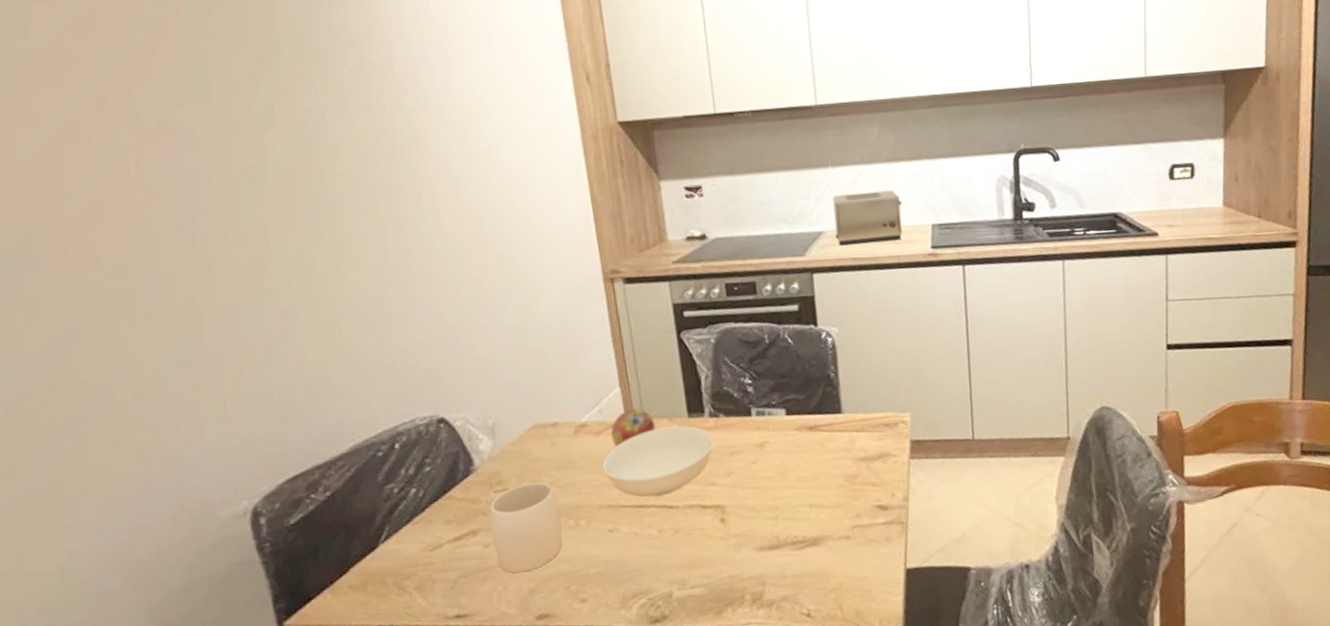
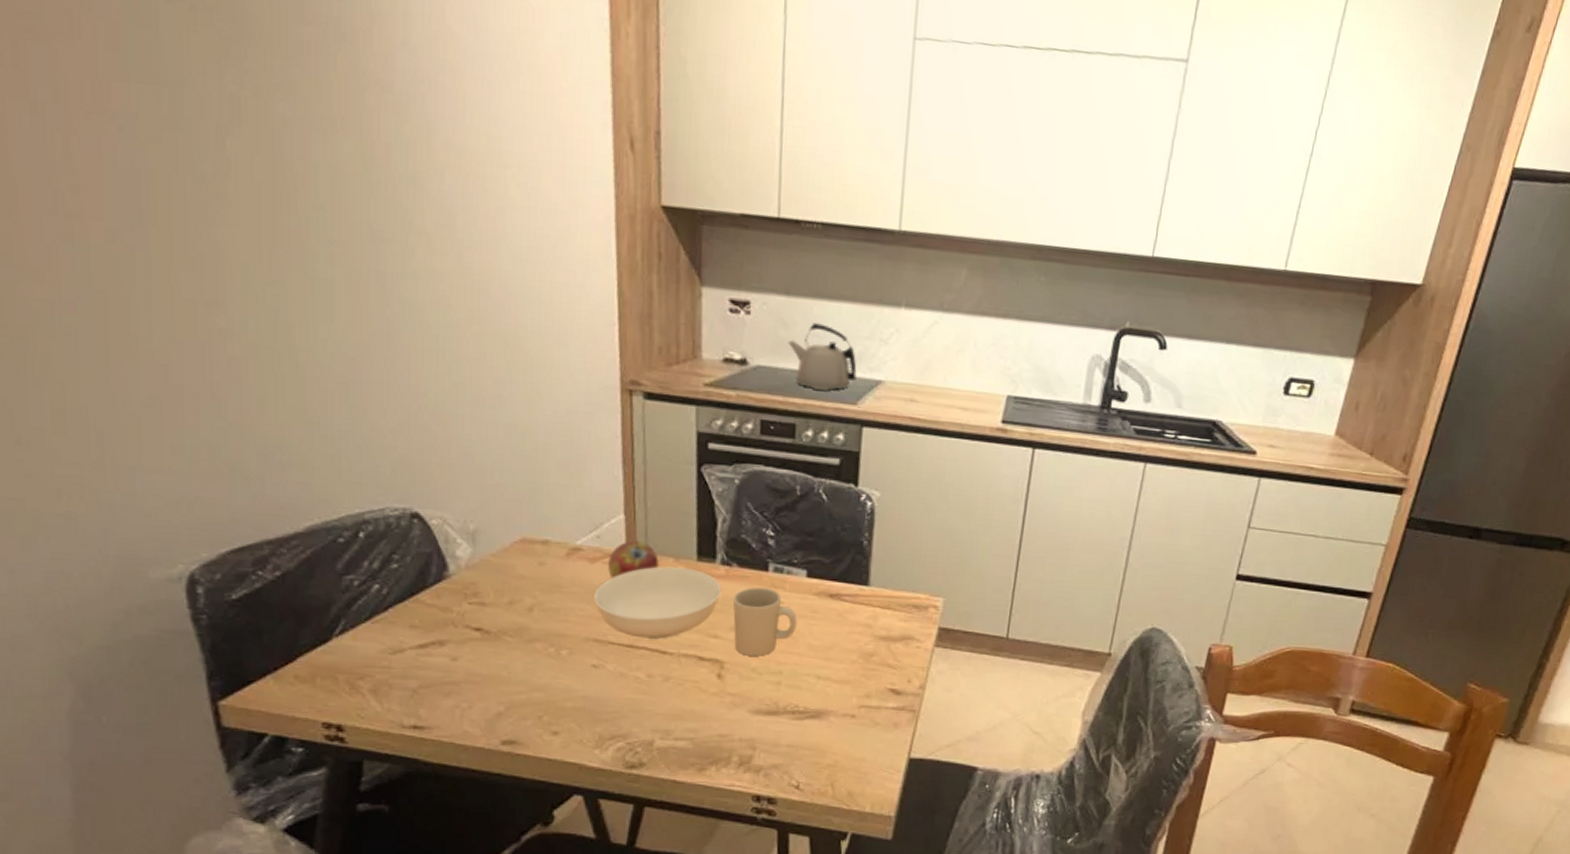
mug: present [489,482,563,573] -> none [460,600,541,694]
mug: none [725,430,784,497] -> present [733,586,797,656]
kettle: none [738,193,801,250] -> present [788,323,857,392]
toaster: present [832,190,903,246] -> none [895,341,979,407]

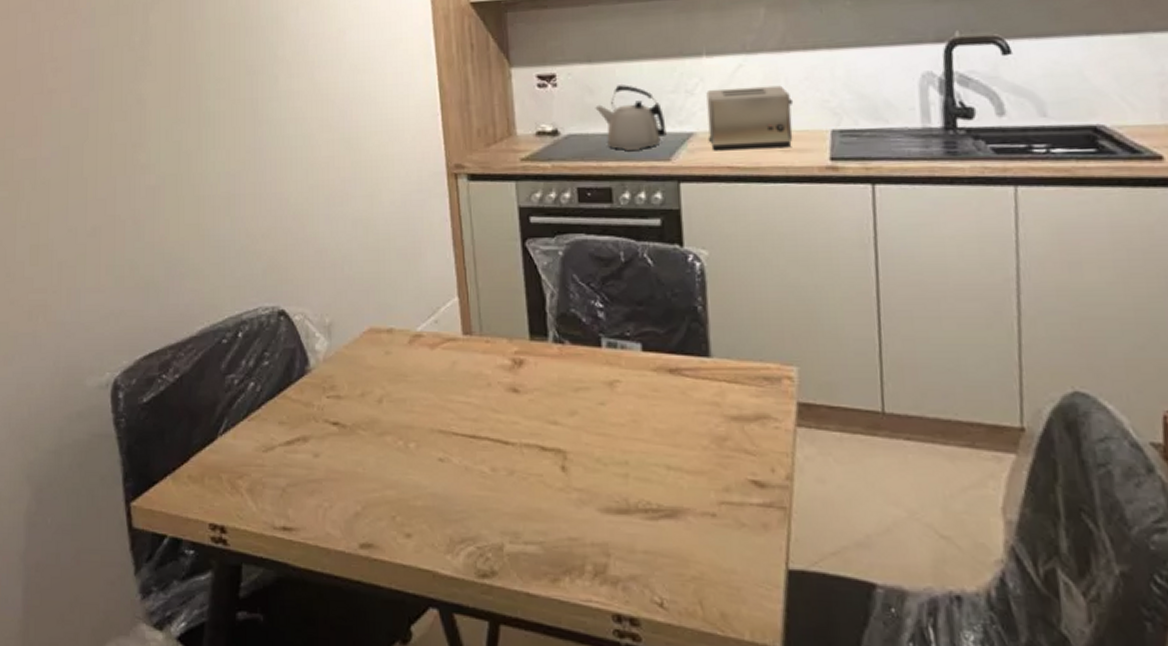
bowl: present [594,566,722,639] -> none [436,348,557,428]
fruit: present [608,540,659,578] -> none [447,322,494,364]
mug: present [733,586,797,656] -> none [570,365,638,444]
toaster: none [895,341,979,407] -> present [706,85,794,151]

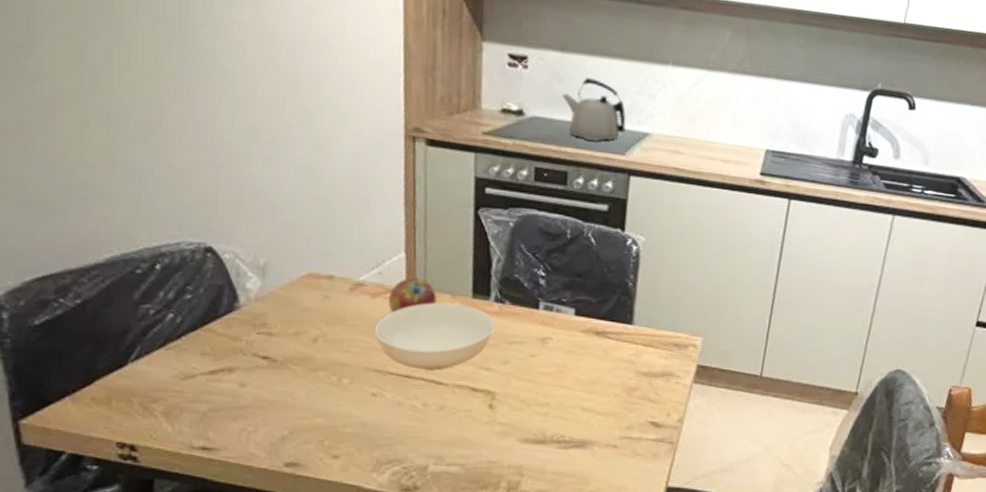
bowl: none [436,348,557,428] -> present [375,302,495,370]
fruit: none [447,322,494,364] -> present [388,277,437,313]
toaster: present [706,85,794,151] -> none [661,96,740,159]

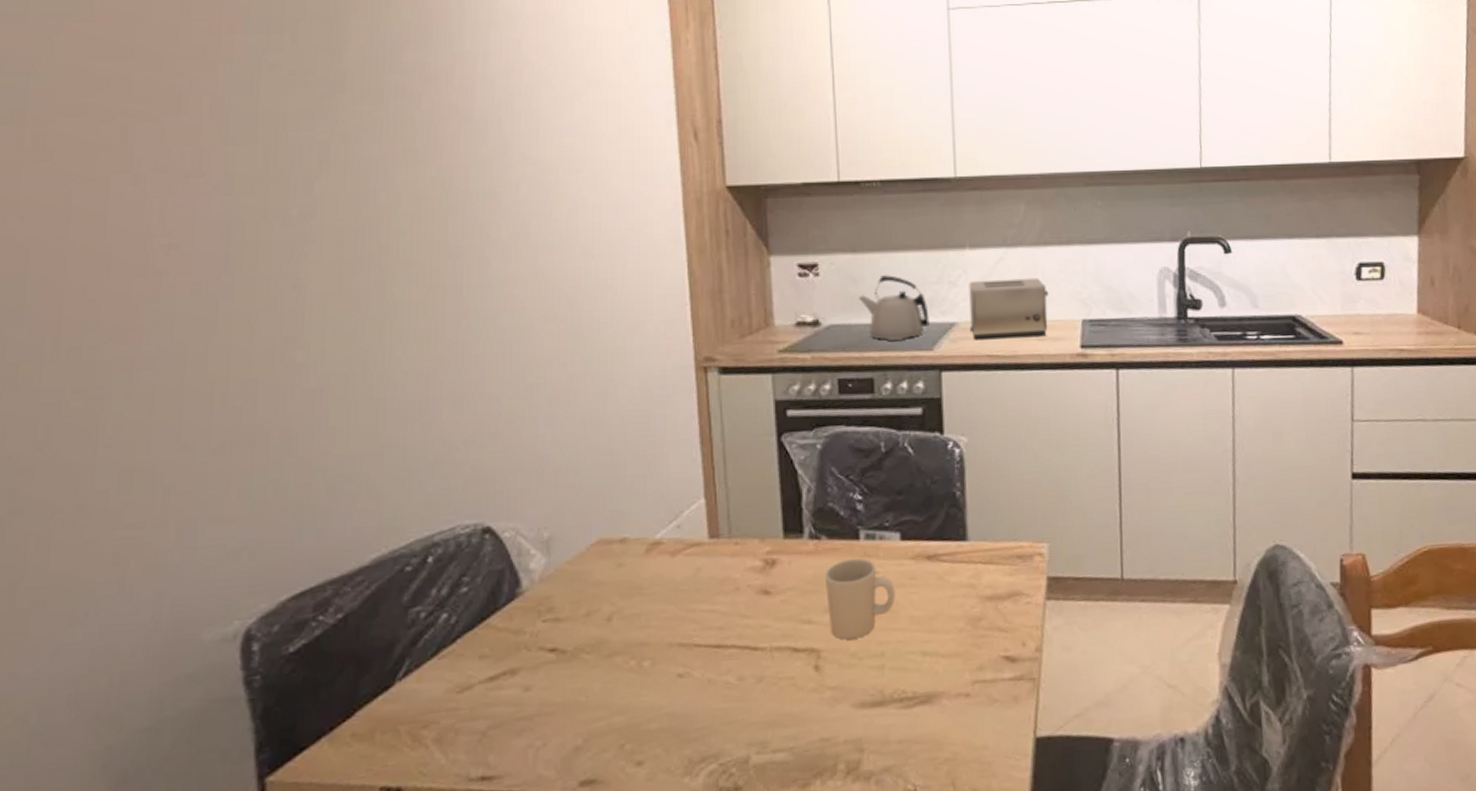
bowl: present [375,302,495,370] -> none [677,548,812,635]
fruit: present [388,277,437,313] -> none [690,524,743,571]
mug: none [505,323,565,389] -> present [825,557,895,640]
toaster: none [661,96,740,159] -> present [969,278,1049,340]

